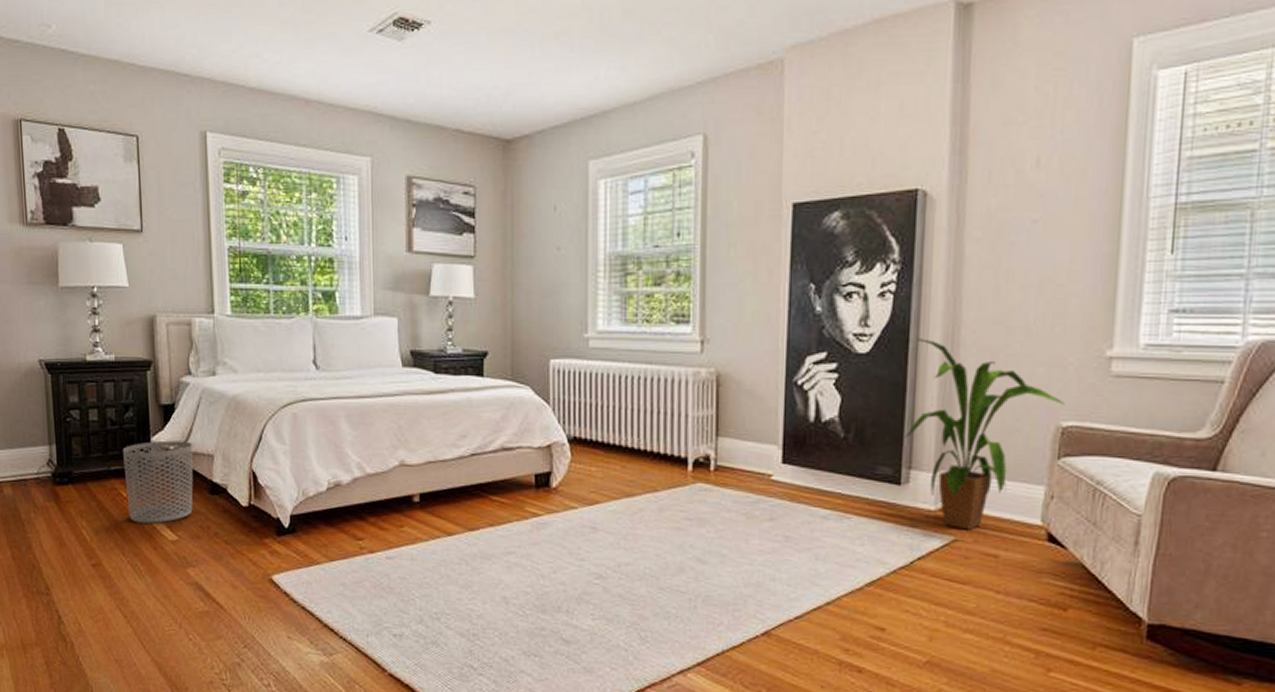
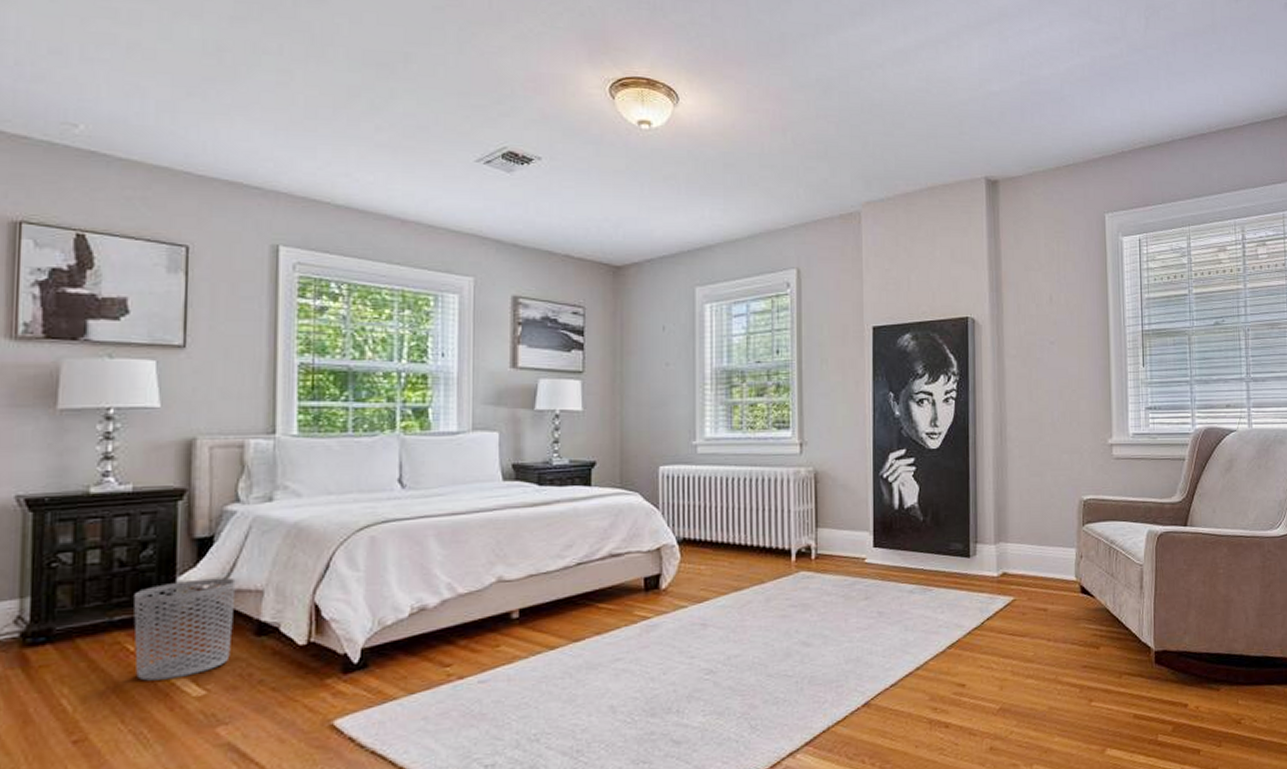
house plant: present [905,338,1065,530] -> none [971,435,1084,591]

